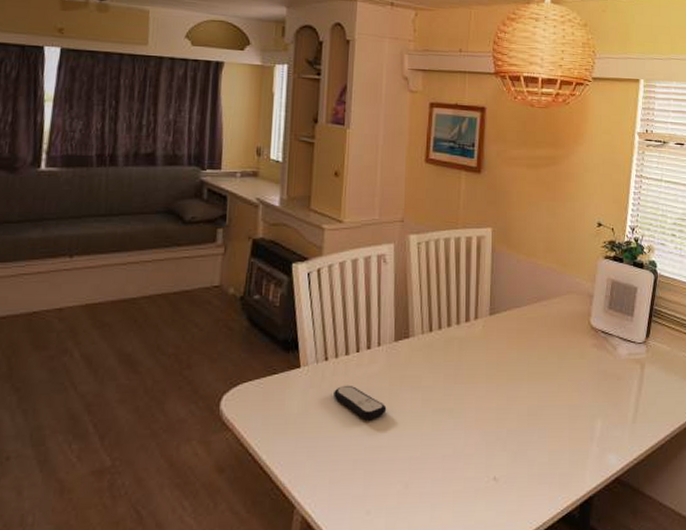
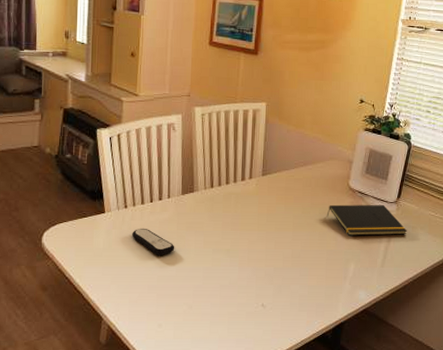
notepad: none [566,345,660,385] -> present [326,204,408,236]

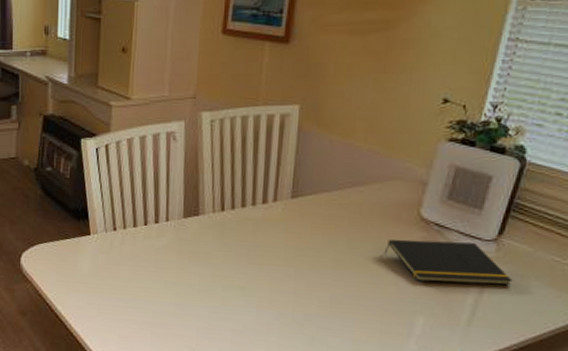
remote control: present [132,228,175,255] -> none [122,254,174,288]

